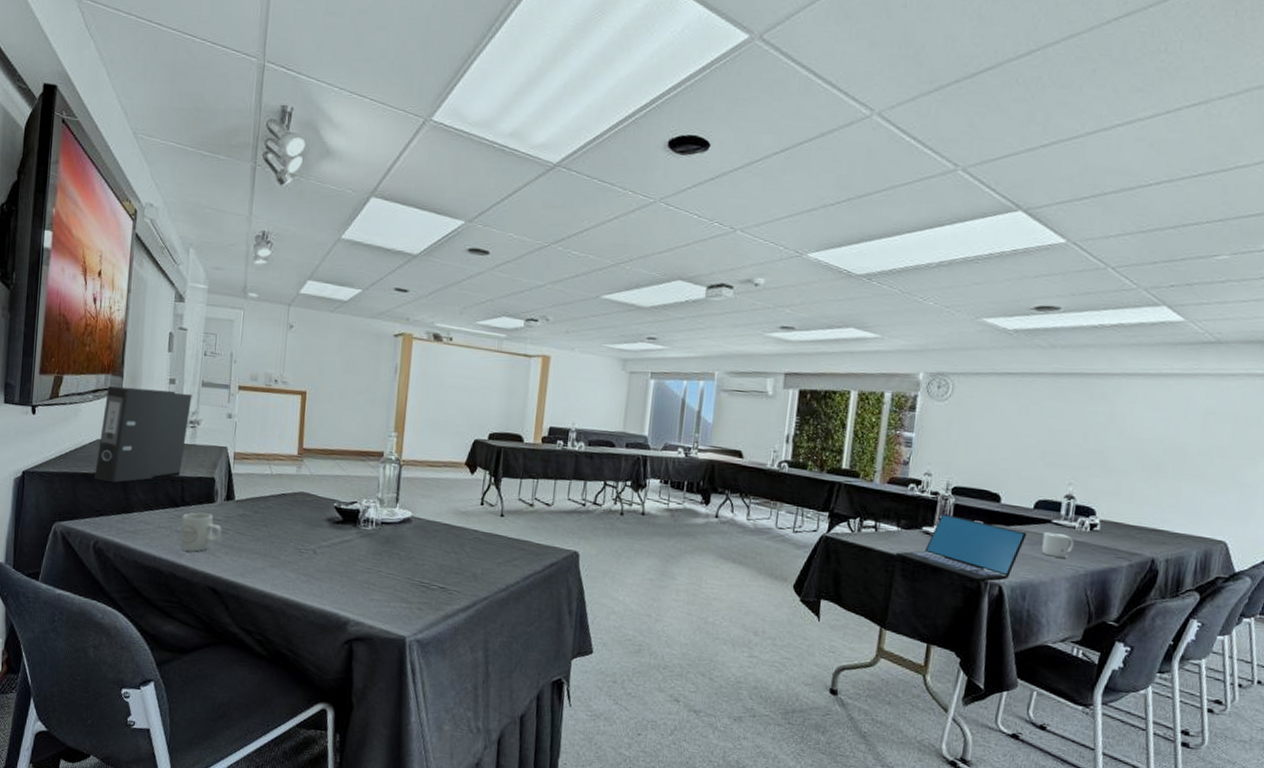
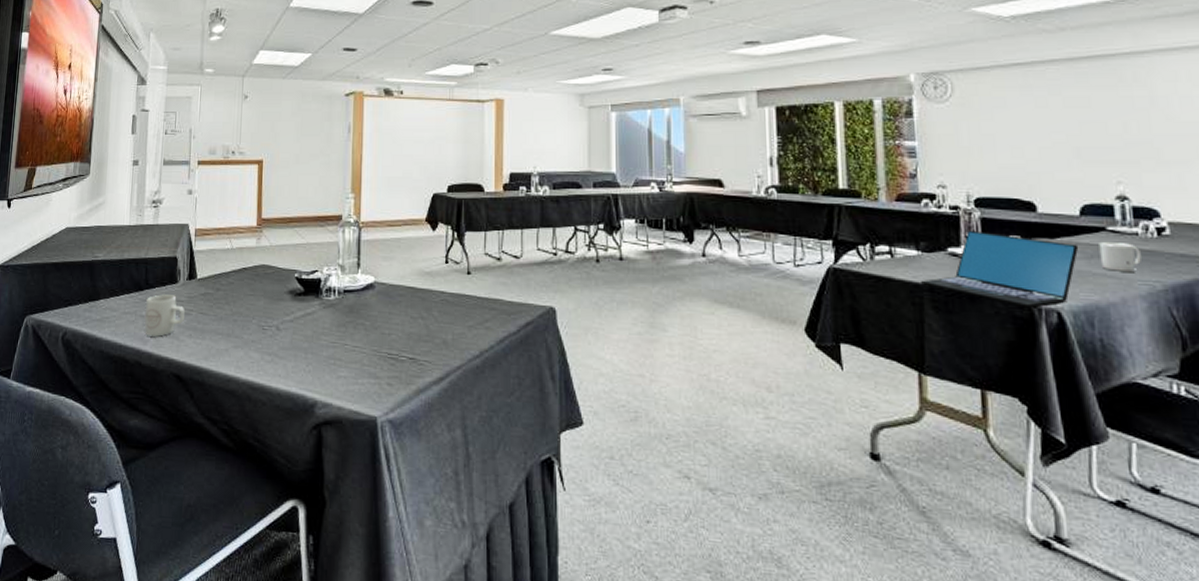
binder: present [95,386,192,483] -> none [64,172,154,270]

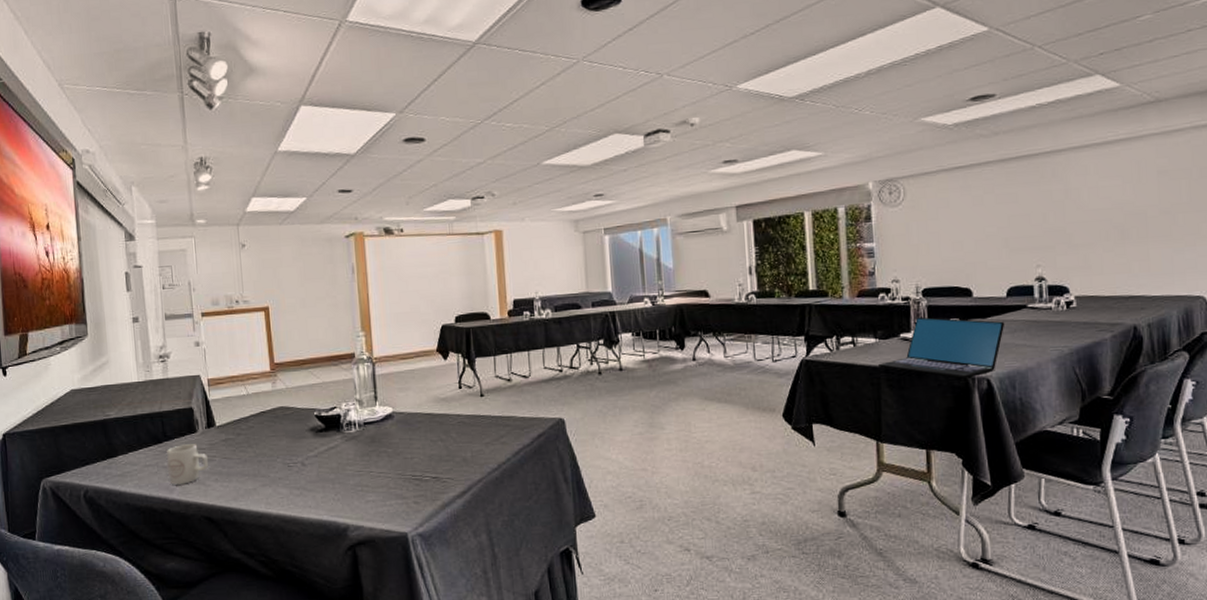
mug: present [1099,241,1143,272] -> none [1021,316,1055,341]

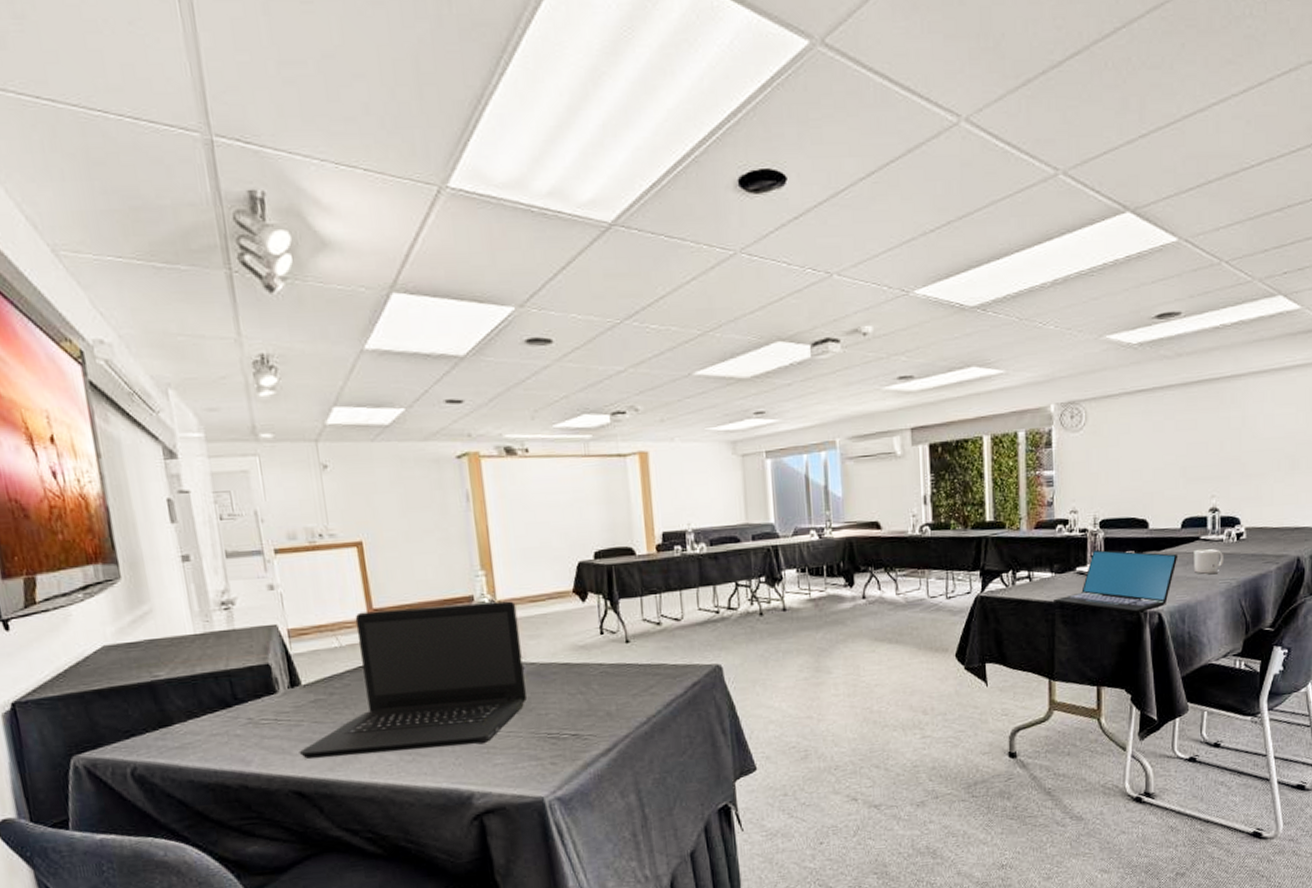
mug: present [166,444,209,485] -> none [238,707,296,756]
laptop: none [211,358,395,489] -> present [299,601,526,759]
mug: none [1021,316,1055,341] -> present [1193,549,1225,574]

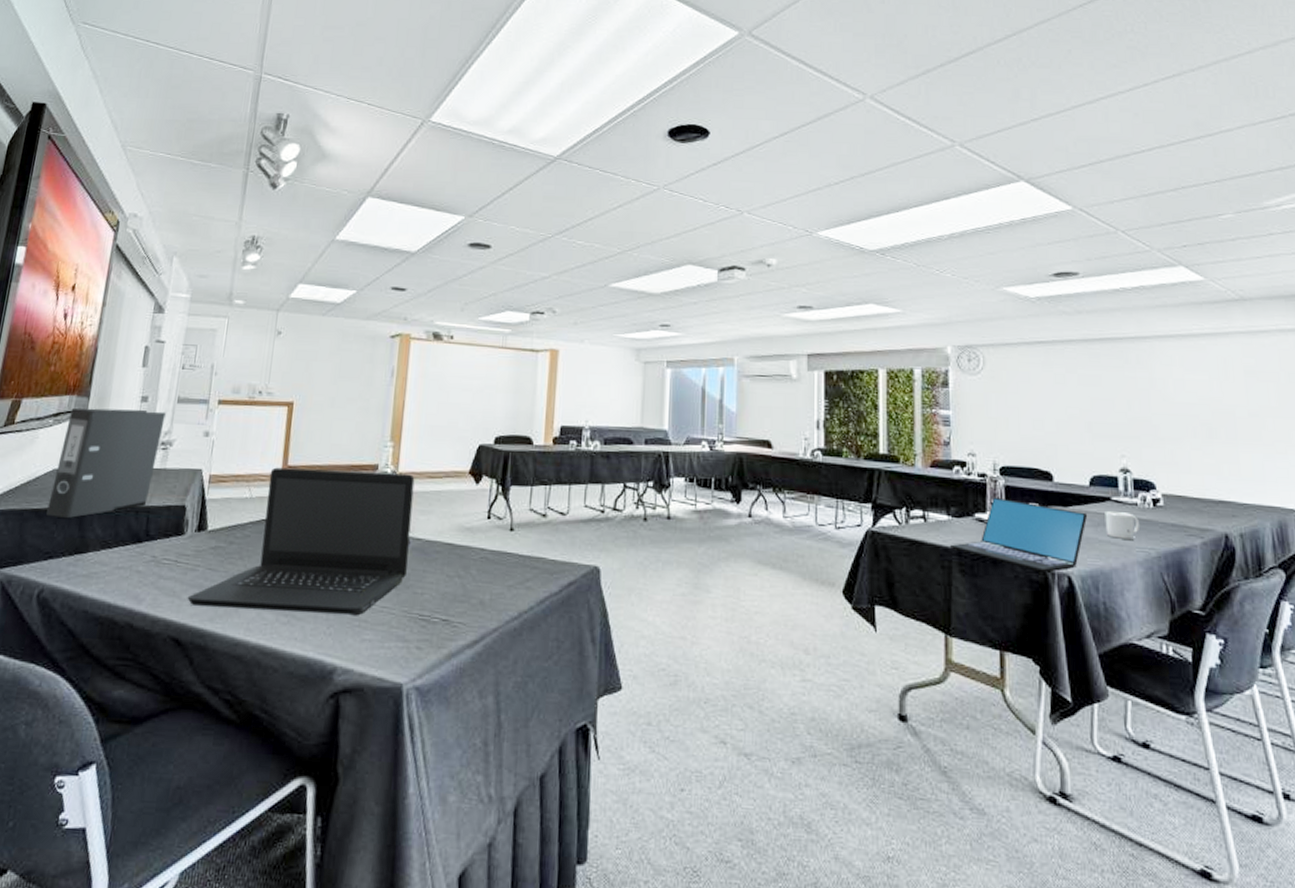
binder: none [100,569,225,695] -> present [46,408,166,518]

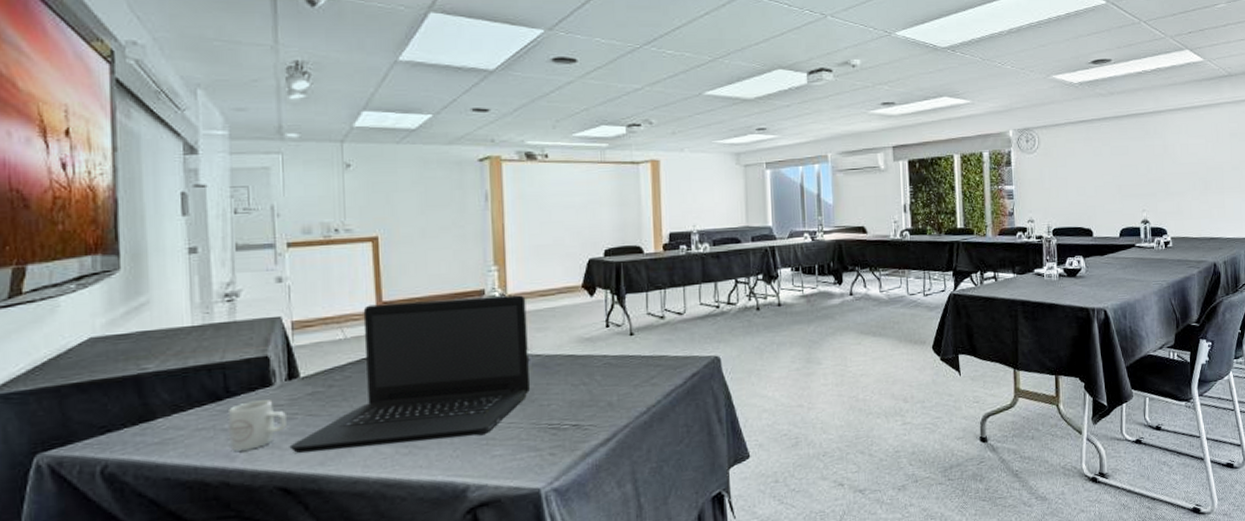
binder: present [46,408,166,518] -> none [91,261,224,389]
mug: none [140,547,191,595] -> present [227,400,288,451]
laptop: present [950,497,1088,573] -> none [1016,254,1119,310]
mug: present [1104,510,1141,539] -> none [1130,254,1156,276]

